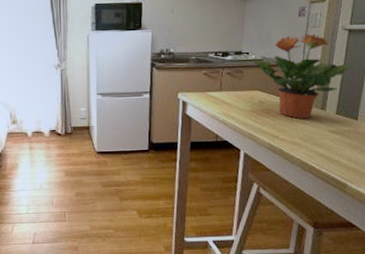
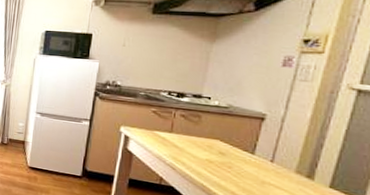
potted plant: present [253,34,352,119] -> none [215,86,359,184]

